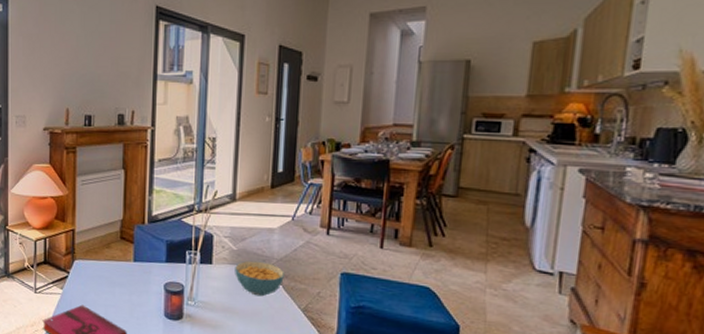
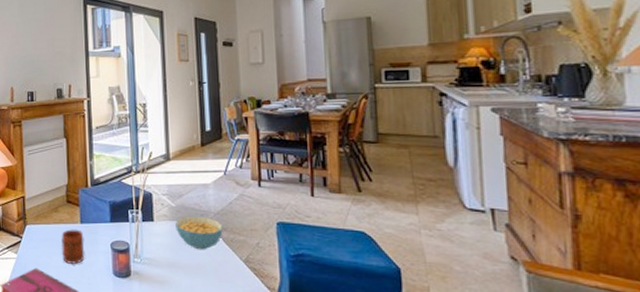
mug: none [110,267,136,303] -> present [60,229,85,264]

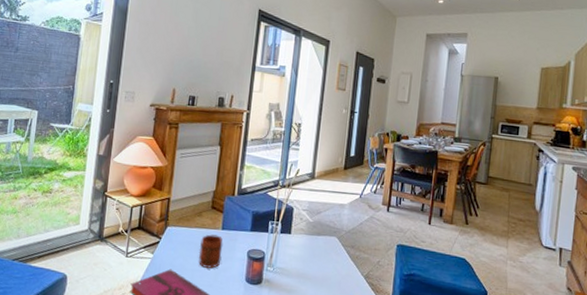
cereal bowl: present [175,216,223,250] -> none [310,232,351,264]

